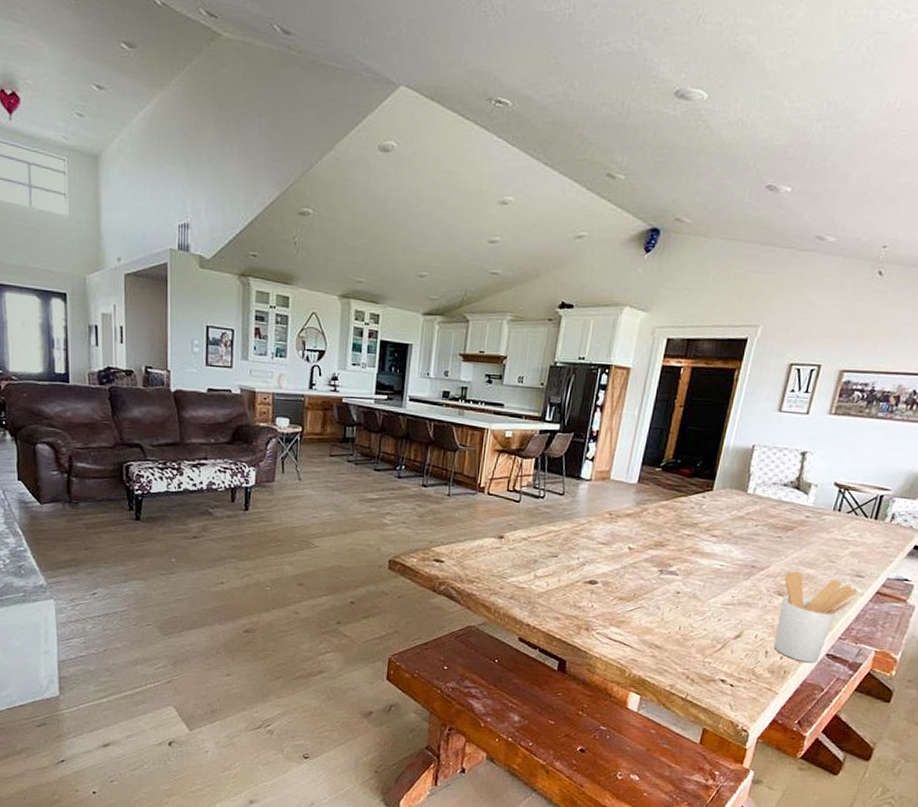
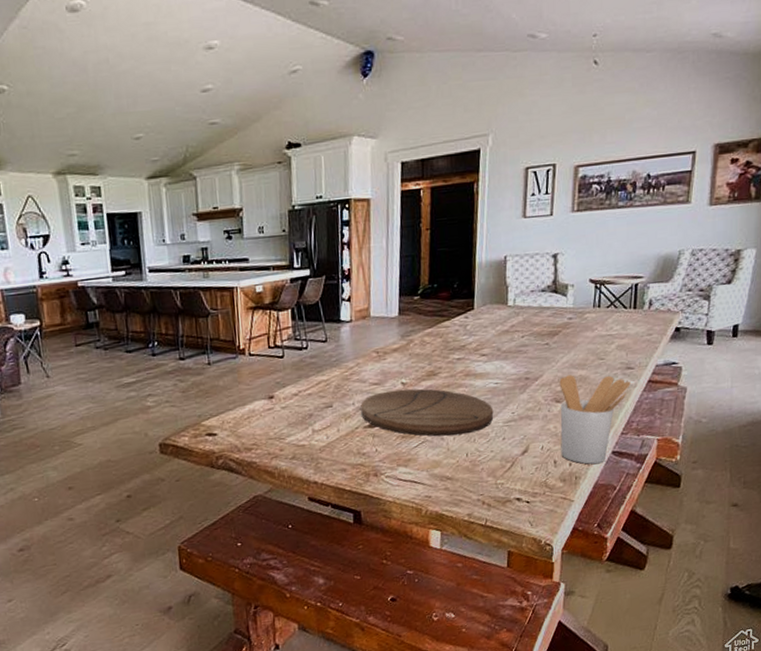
cutting board: none [584,552,714,608] -> present [361,388,494,436]

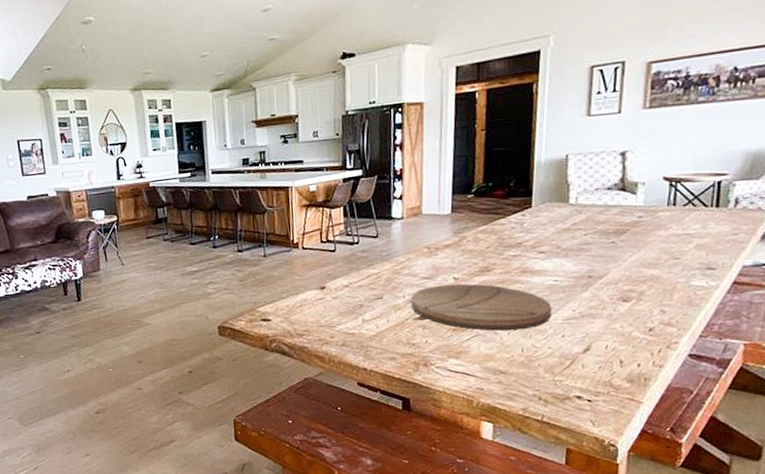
utensil holder: present [559,375,631,464] -> none [627,274,712,366]

